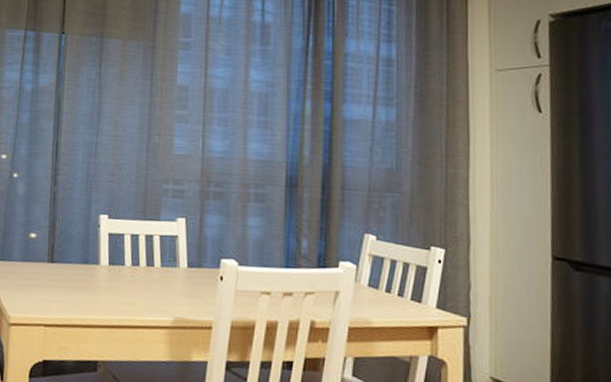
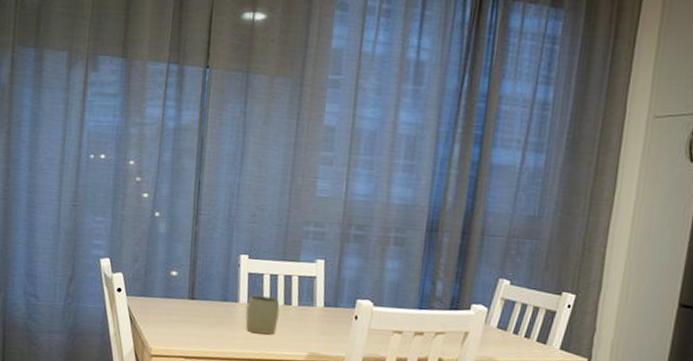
mug: none [107,256,142,299] -> present [245,295,280,335]

